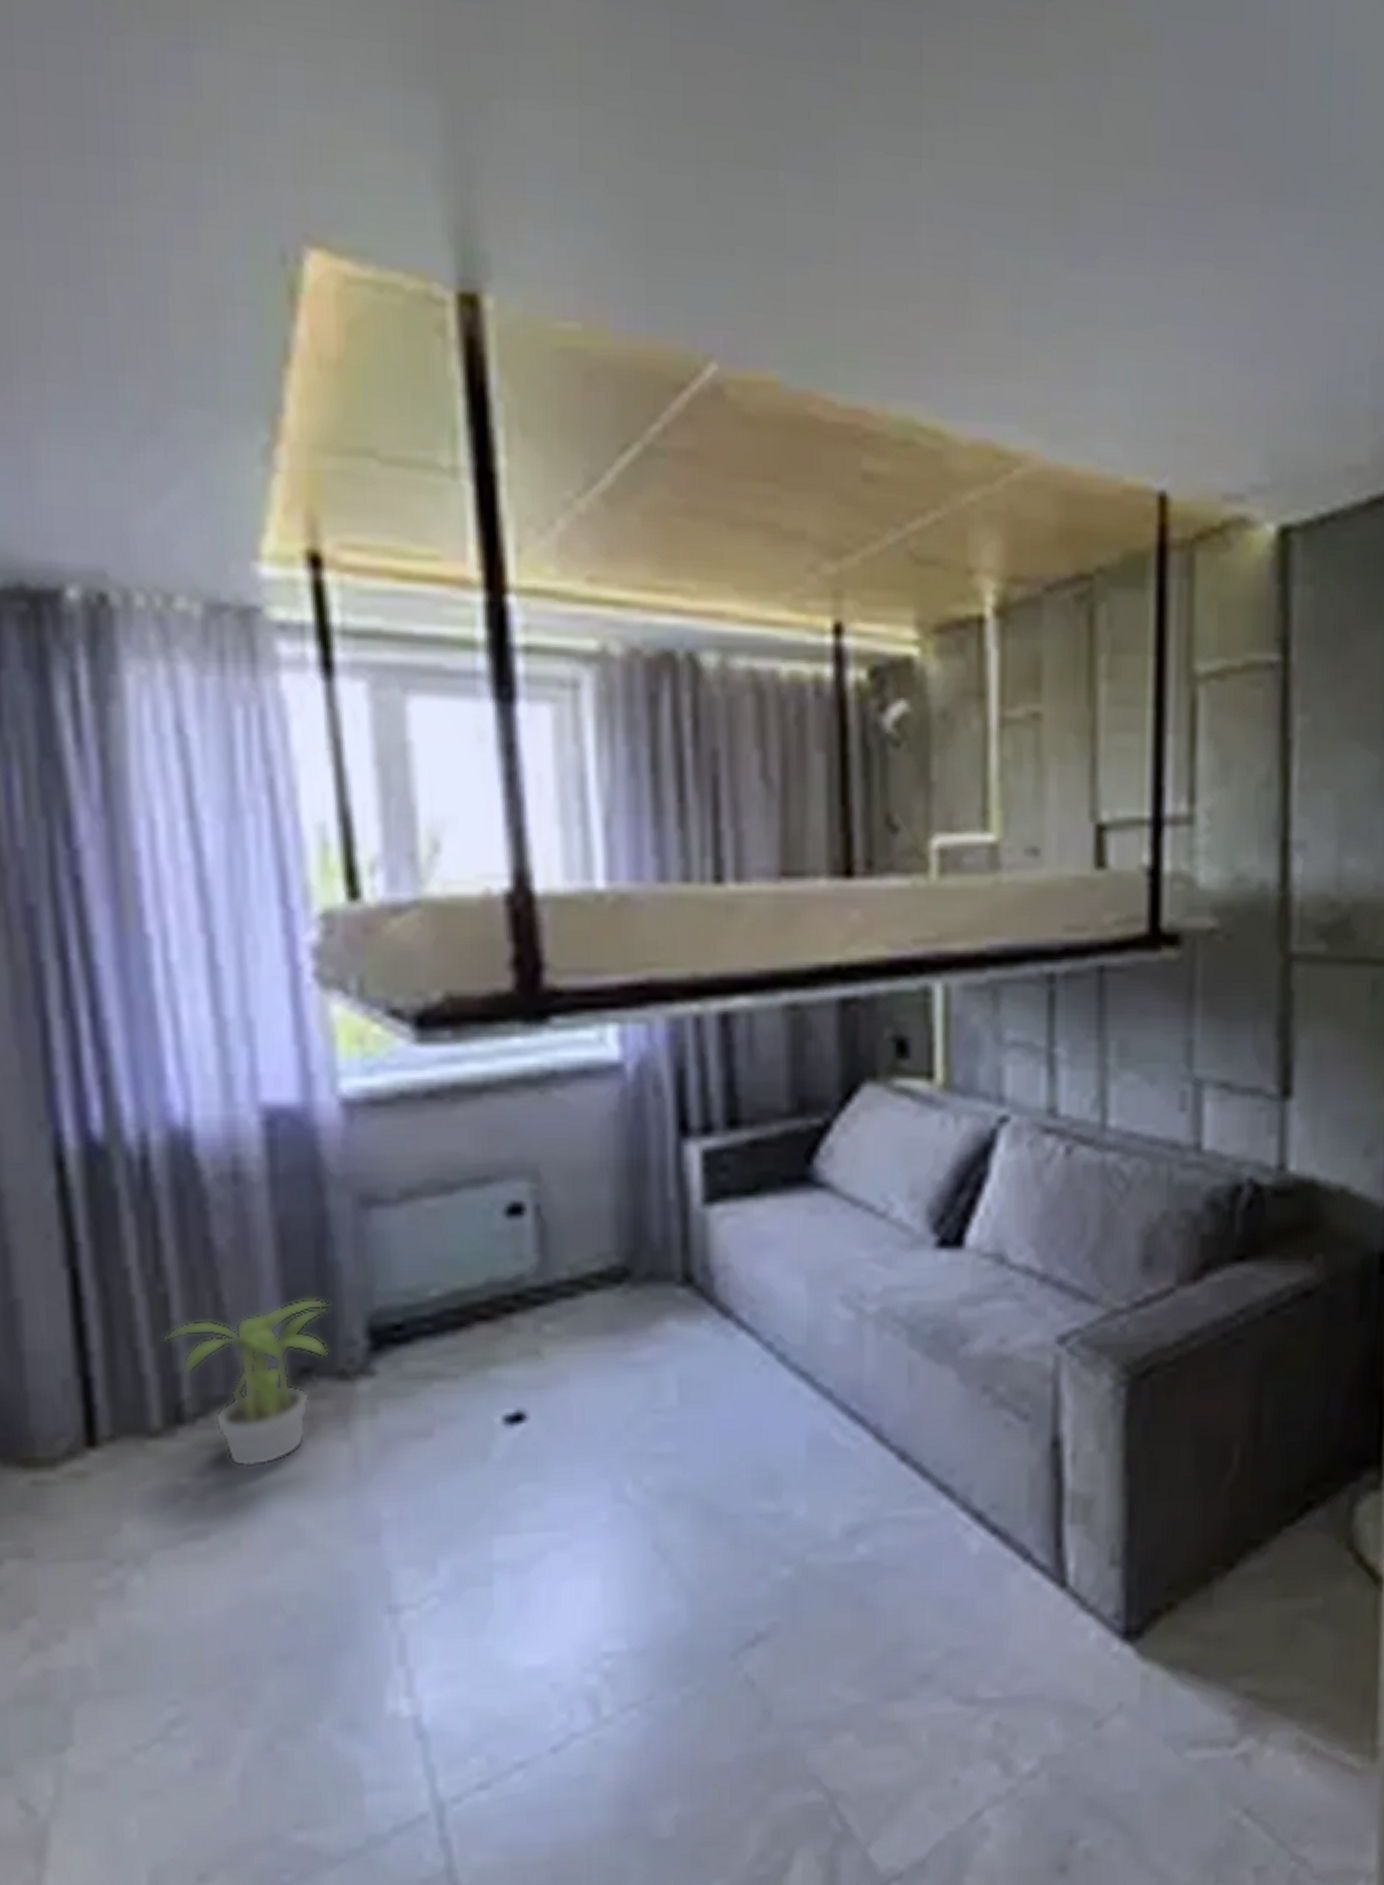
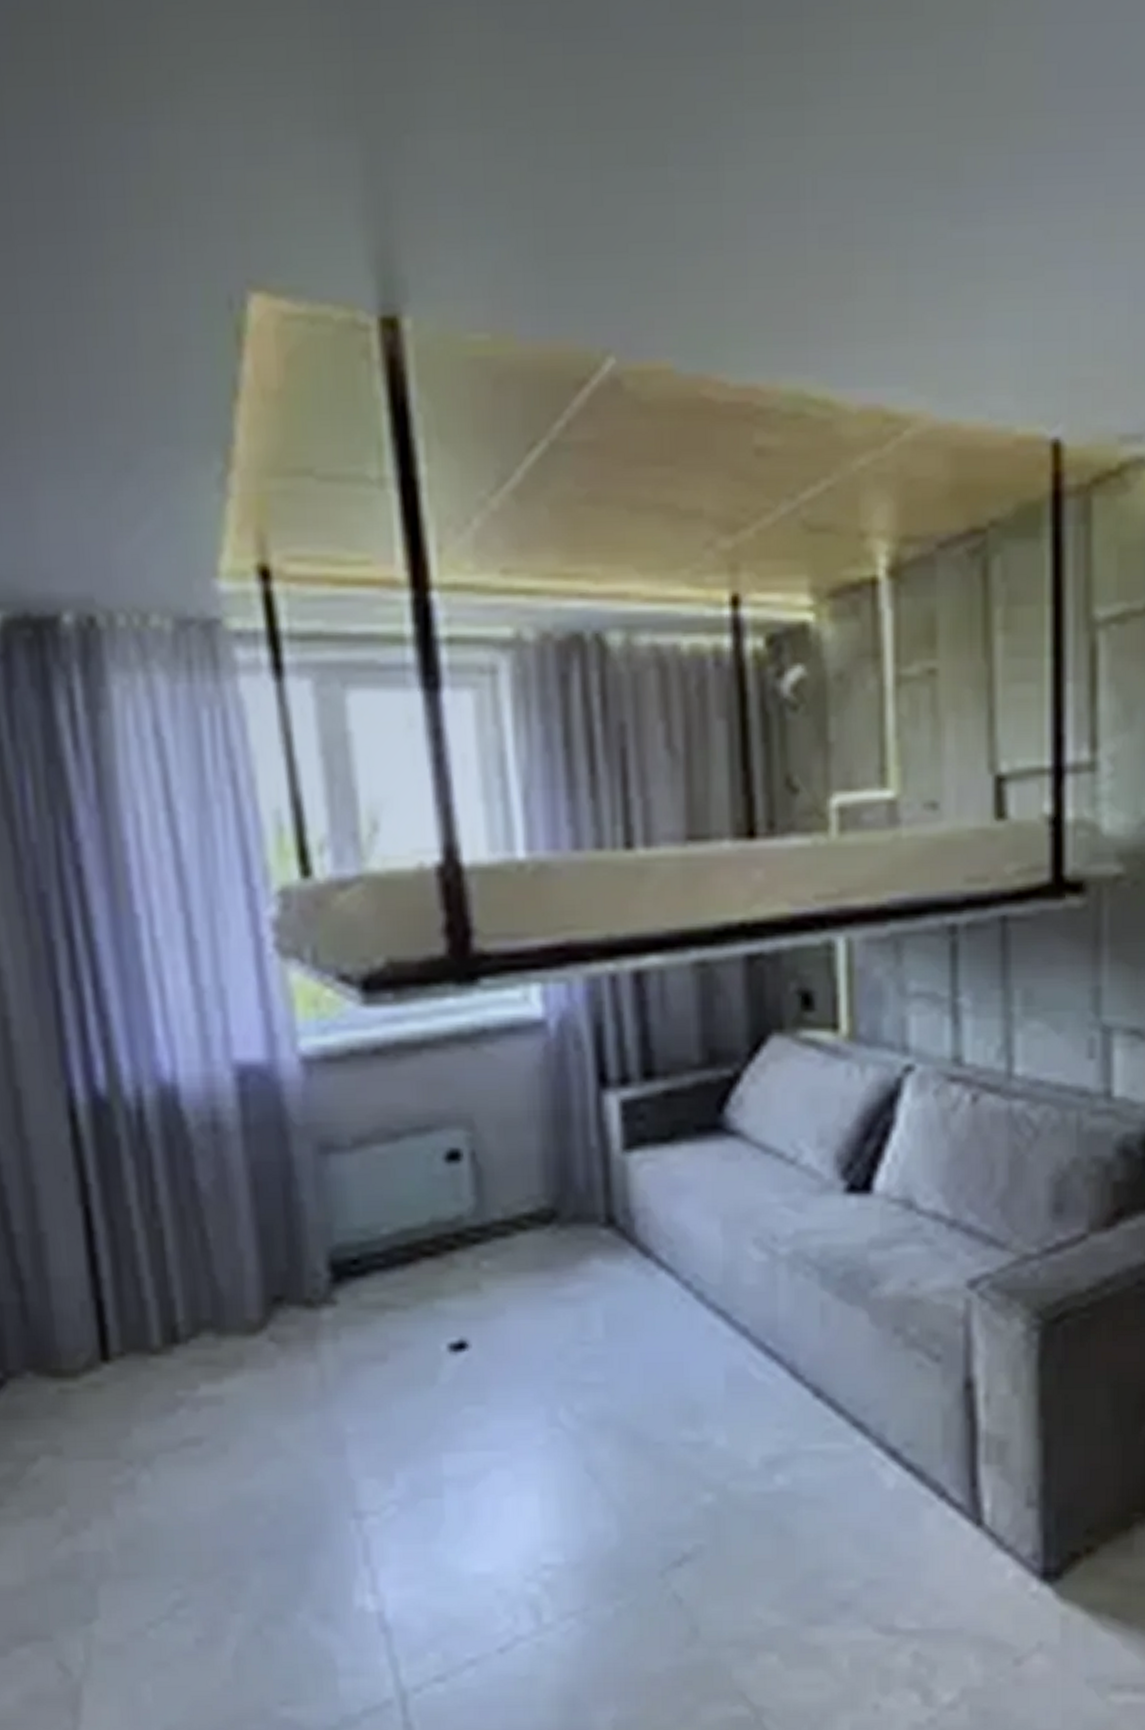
potted plant: present [161,1298,331,1468] -> none [158,1234,298,1384]

